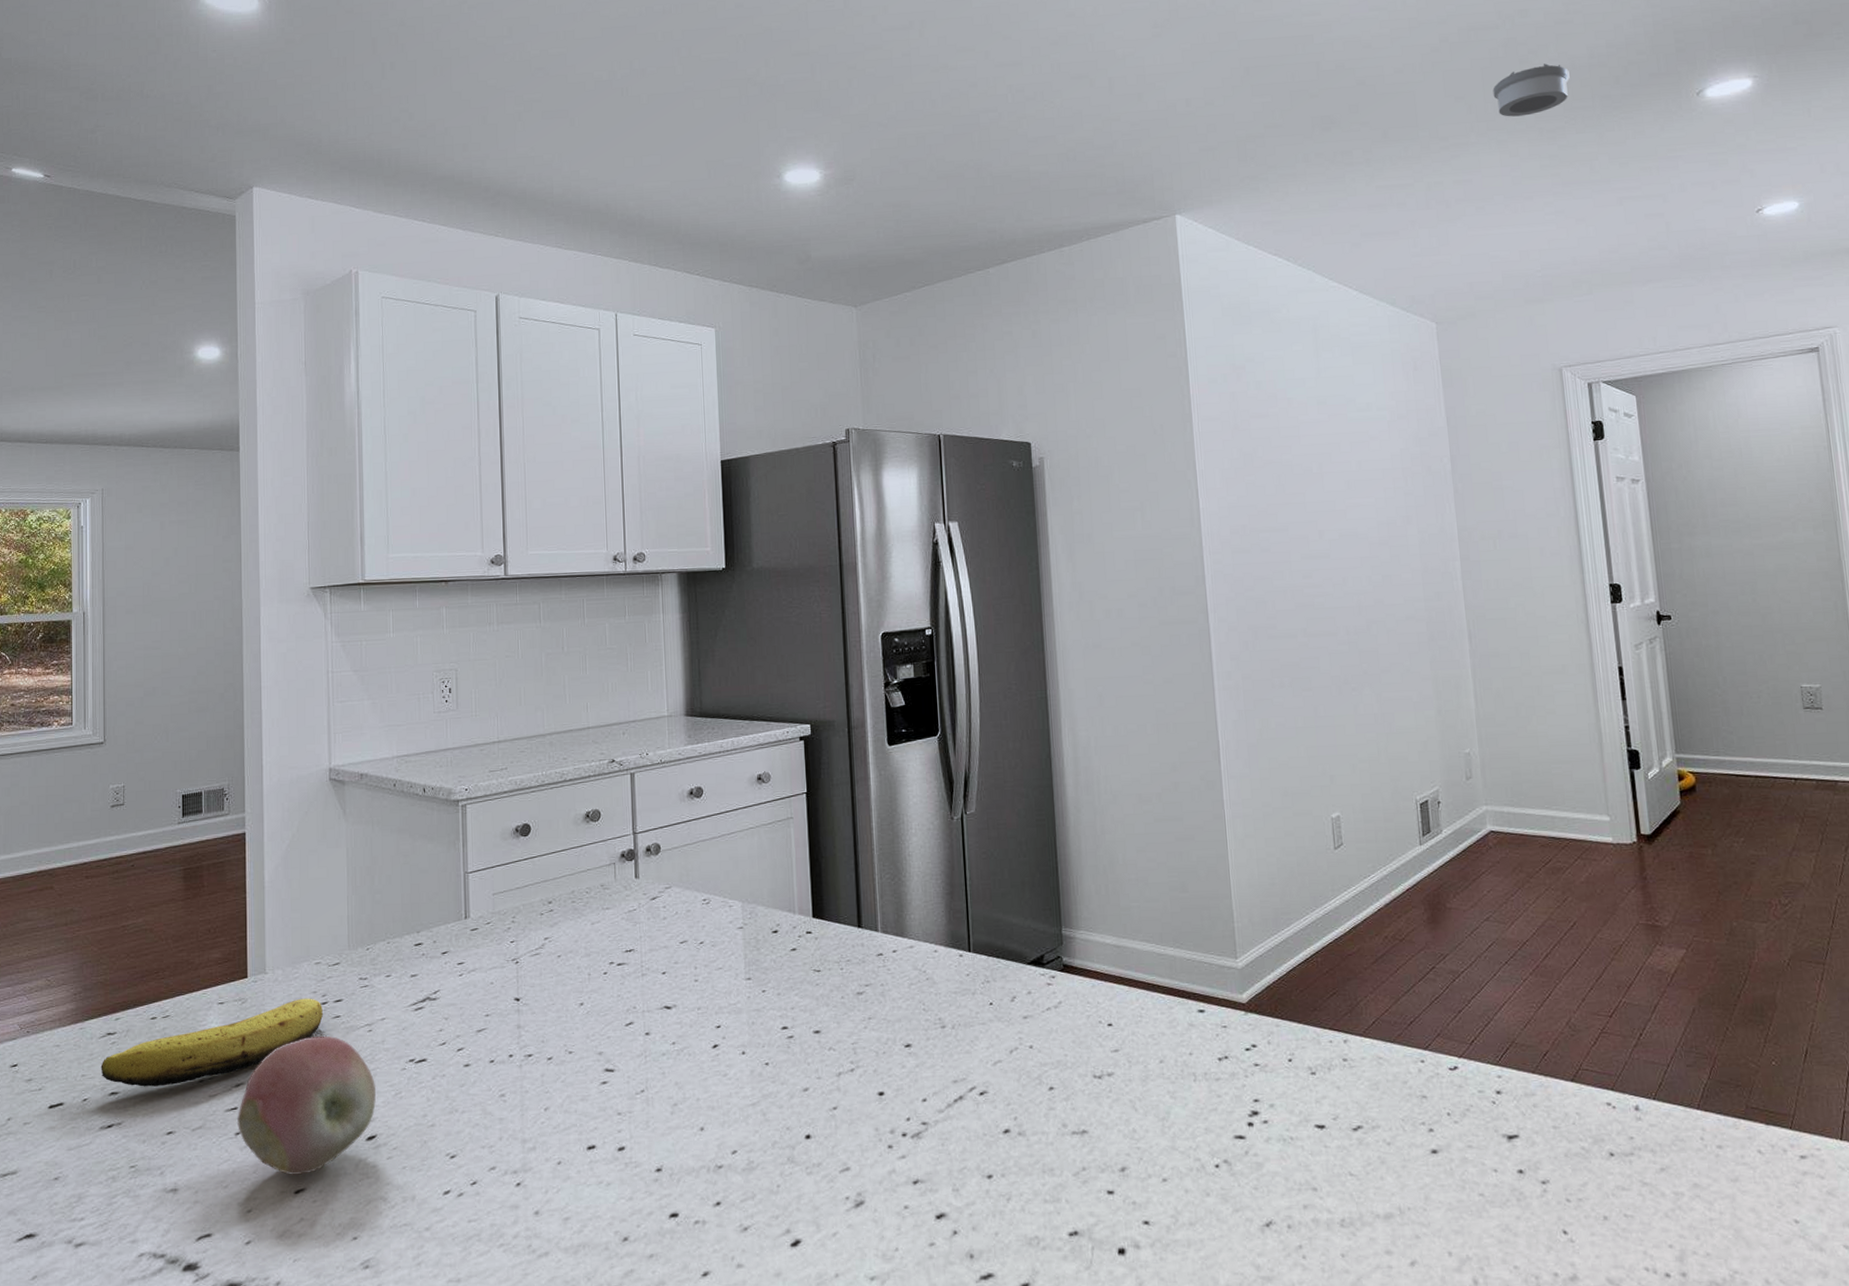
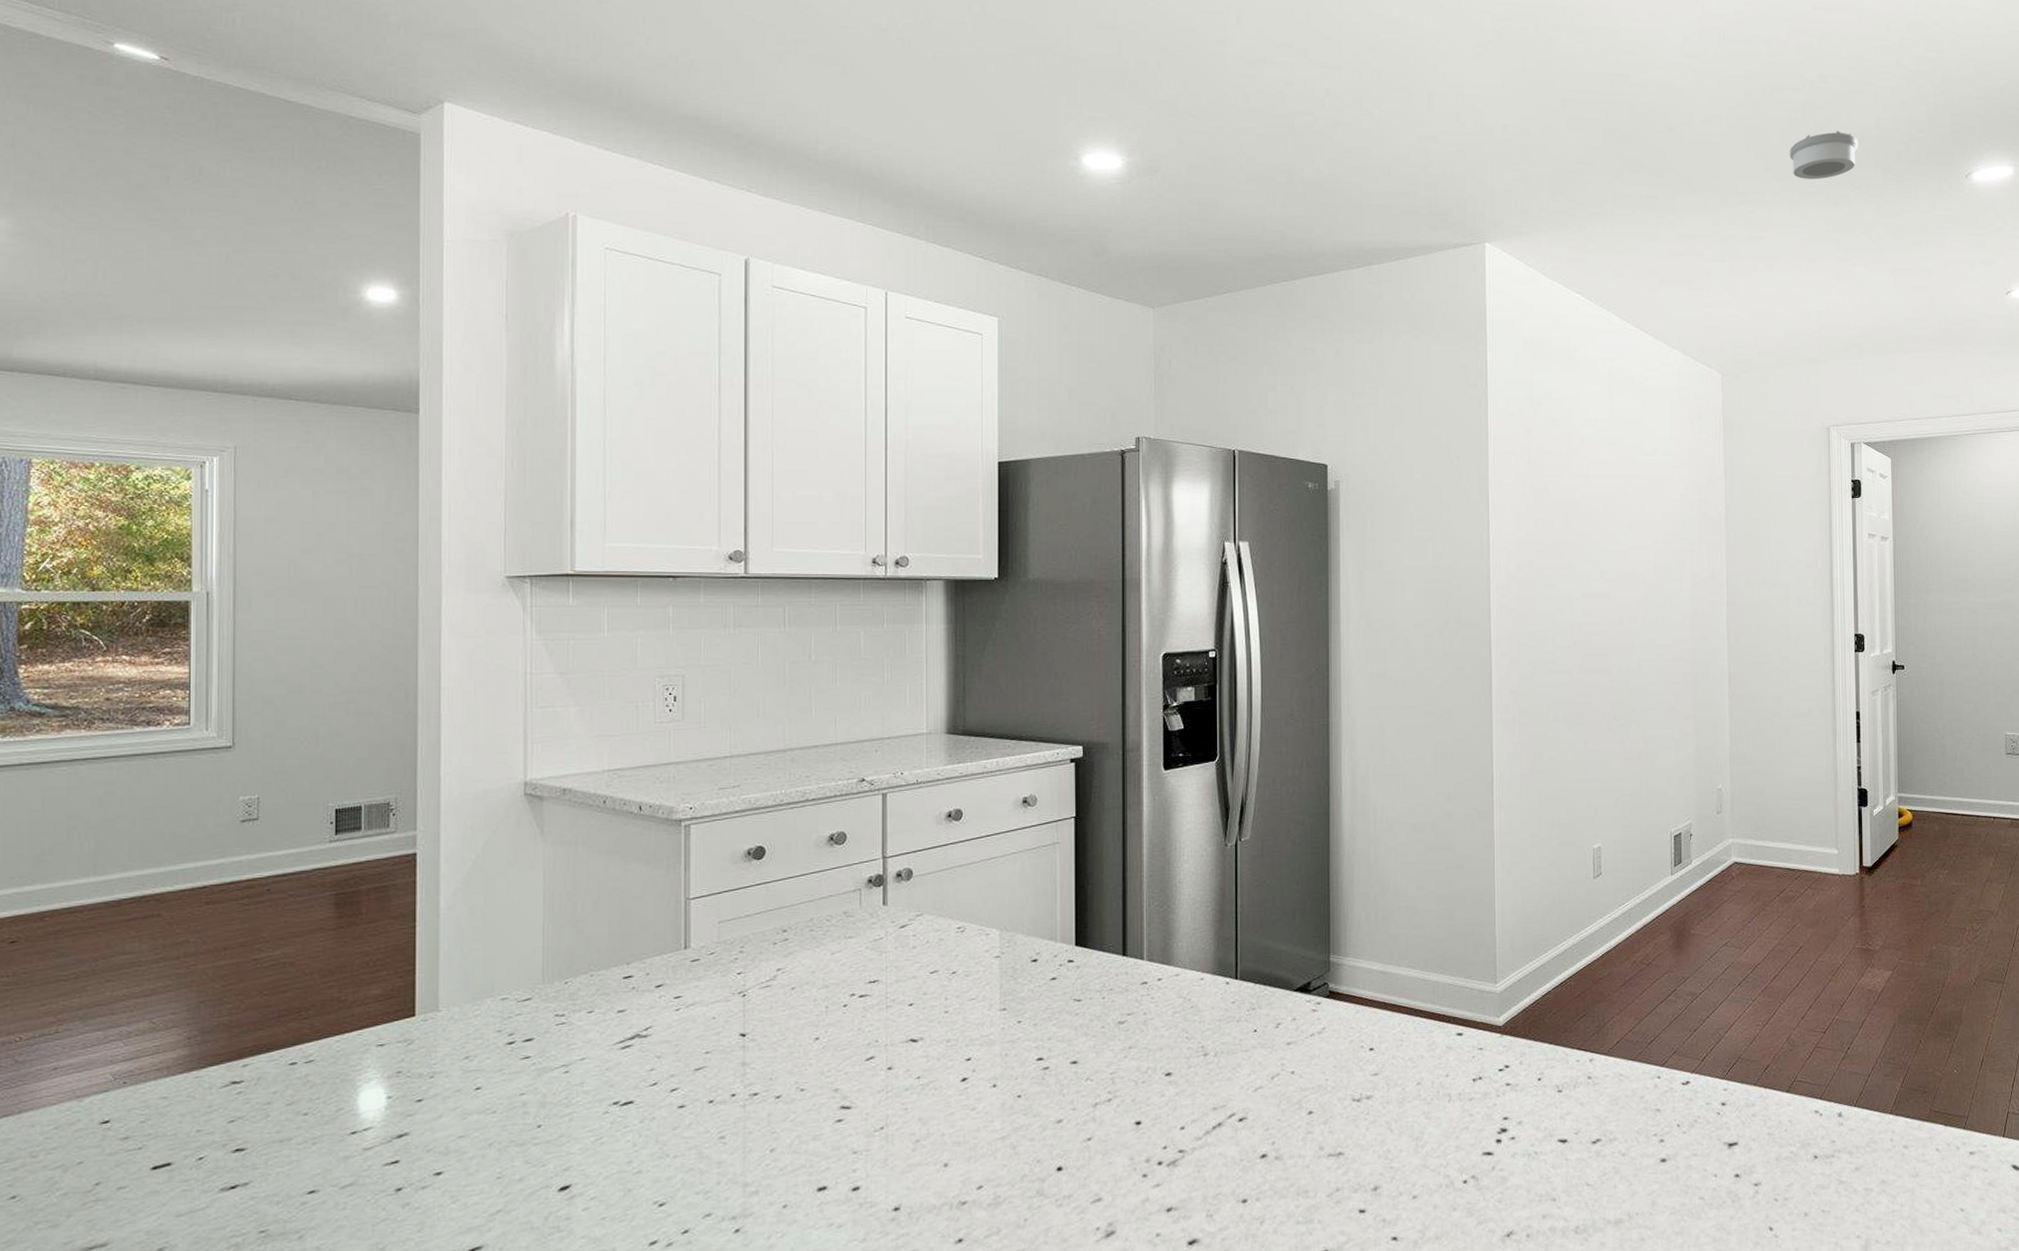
banana: present [101,998,324,1087] -> none [222,1037,510,1142]
fruit: present [236,1036,376,1176] -> none [397,1079,572,1234]

